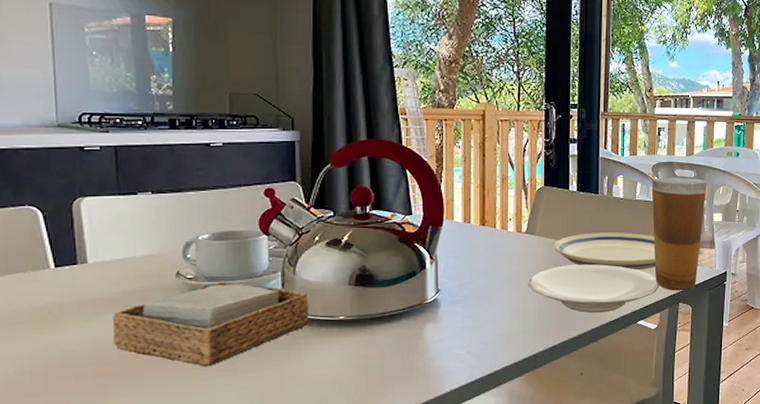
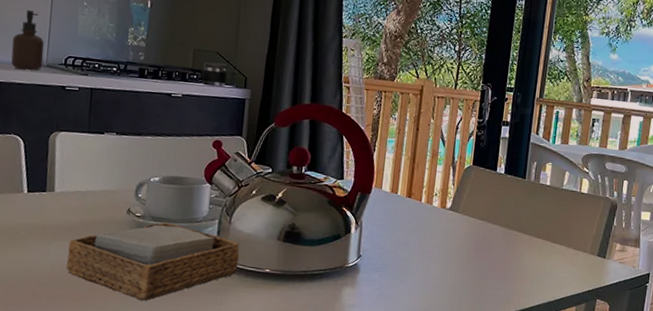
soap dispenser: none [10,66,53,133] -> present [11,10,44,71]
jar: none [242,106,272,131] -> present [201,62,228,88]
saucer: present [528,264,660,313] -> none [446,246,578,299]
plate: present [553,232,656,270] -> none [475,216,578,261]
beverage cup: present [652,177,707,291] -> none [574,168,638,287]

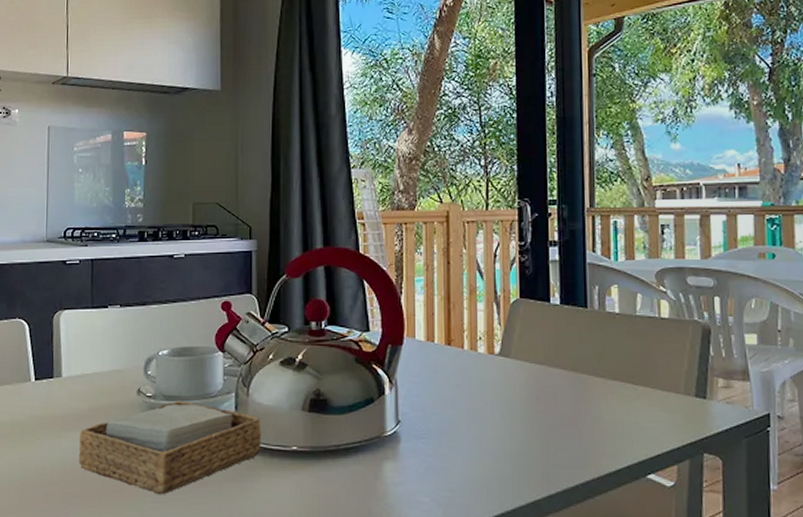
soap dispenser: present [11,10,44,71] -> none [12,185,43,248]
jar: present [201,62,228,88] -> none [204,215,231,241]

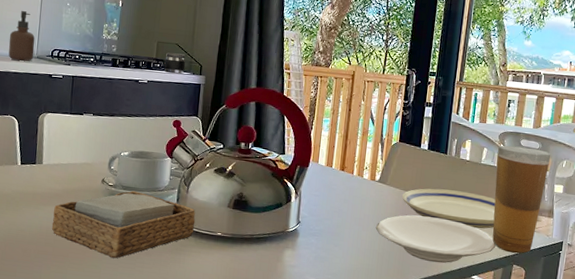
soap dispenser: none [12,185,43,248] -> present [8,11,35,62]
jar: none [204,215,231,241] -> present [164,52,186,74]
saucer: none [503,396,675,461] -> present [375,215,496,263]
plate: none [533,356,667,407] -> present [401,188,496,229]
beverage cup: none [657,286,733,437] -> present [492,145,551,254]

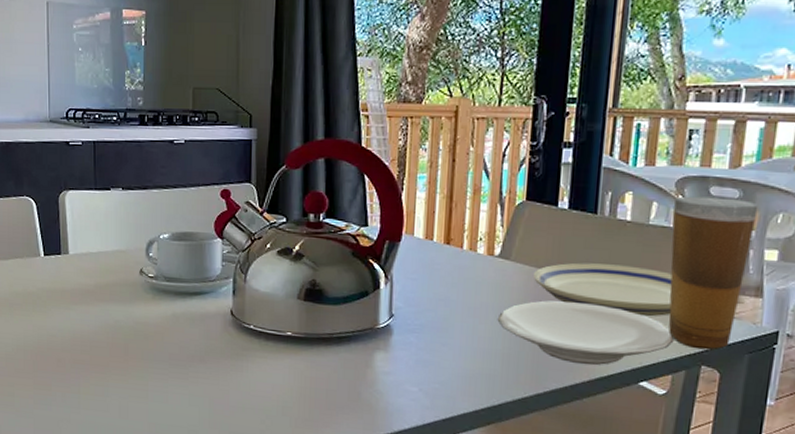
soap dispenser: present [8,11,35,62] -> none [15,63,46,128]
napkin holder: present [51,190,196,259] -> none [86,282,258,368]
jar: present [164,52,186,74] -> none [204,101,231,129]

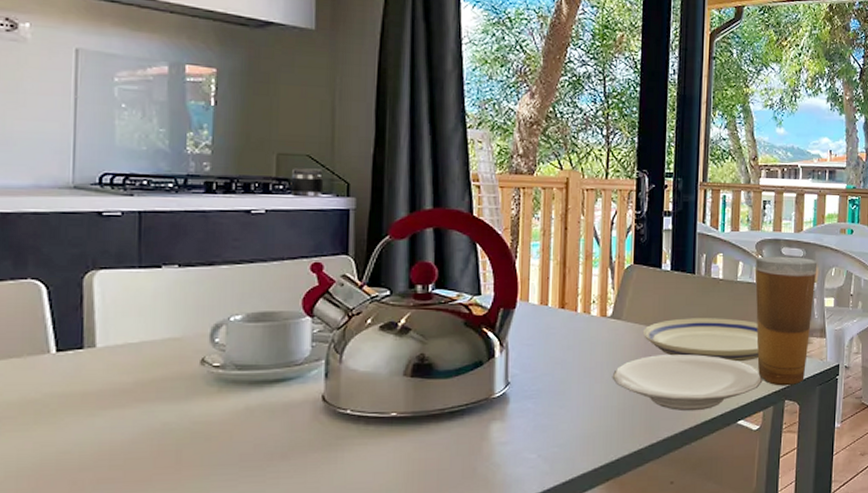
jar: none [204,101,231,129] -> present [290,168,324,198]

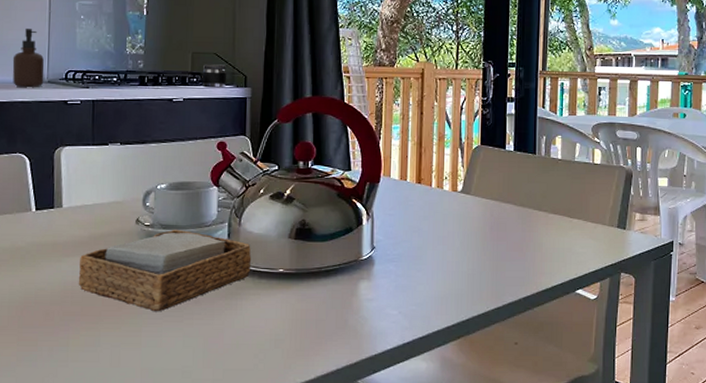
soap dispenser: none [20,118,69,195] -> present [12,29,45,88]
napkin holder: none [119,369,356,472] -> present [78,229,252,312]
saucer: present [612,354,763,411] -> none [462,227,600,279]
plate: present [642,318,759,362] -> none [489,194,596,236]
beverage cup: present [755,256,818,386] -> none [592,138,651,260]

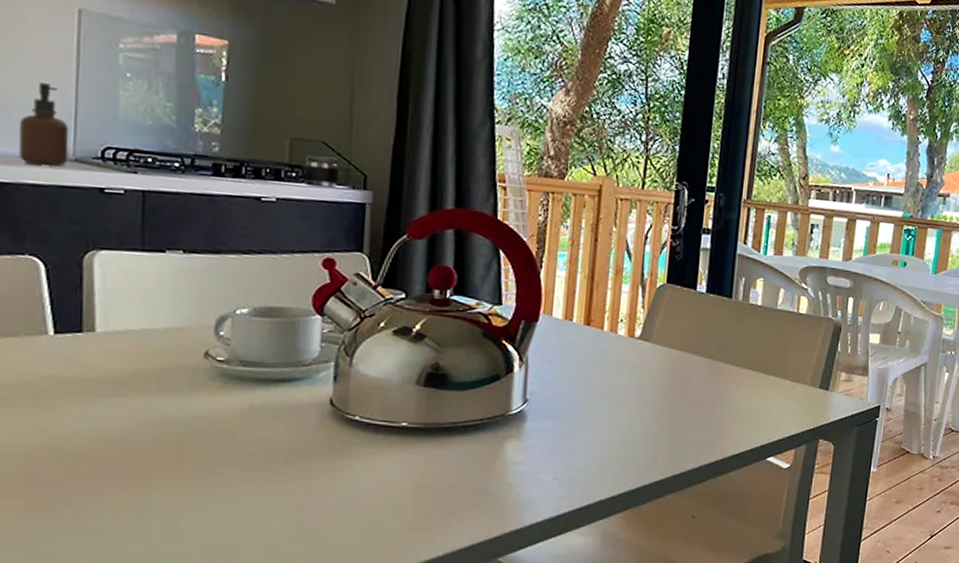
napkin holder: present [78,229,252,312] -> none [117,367,366,472]

